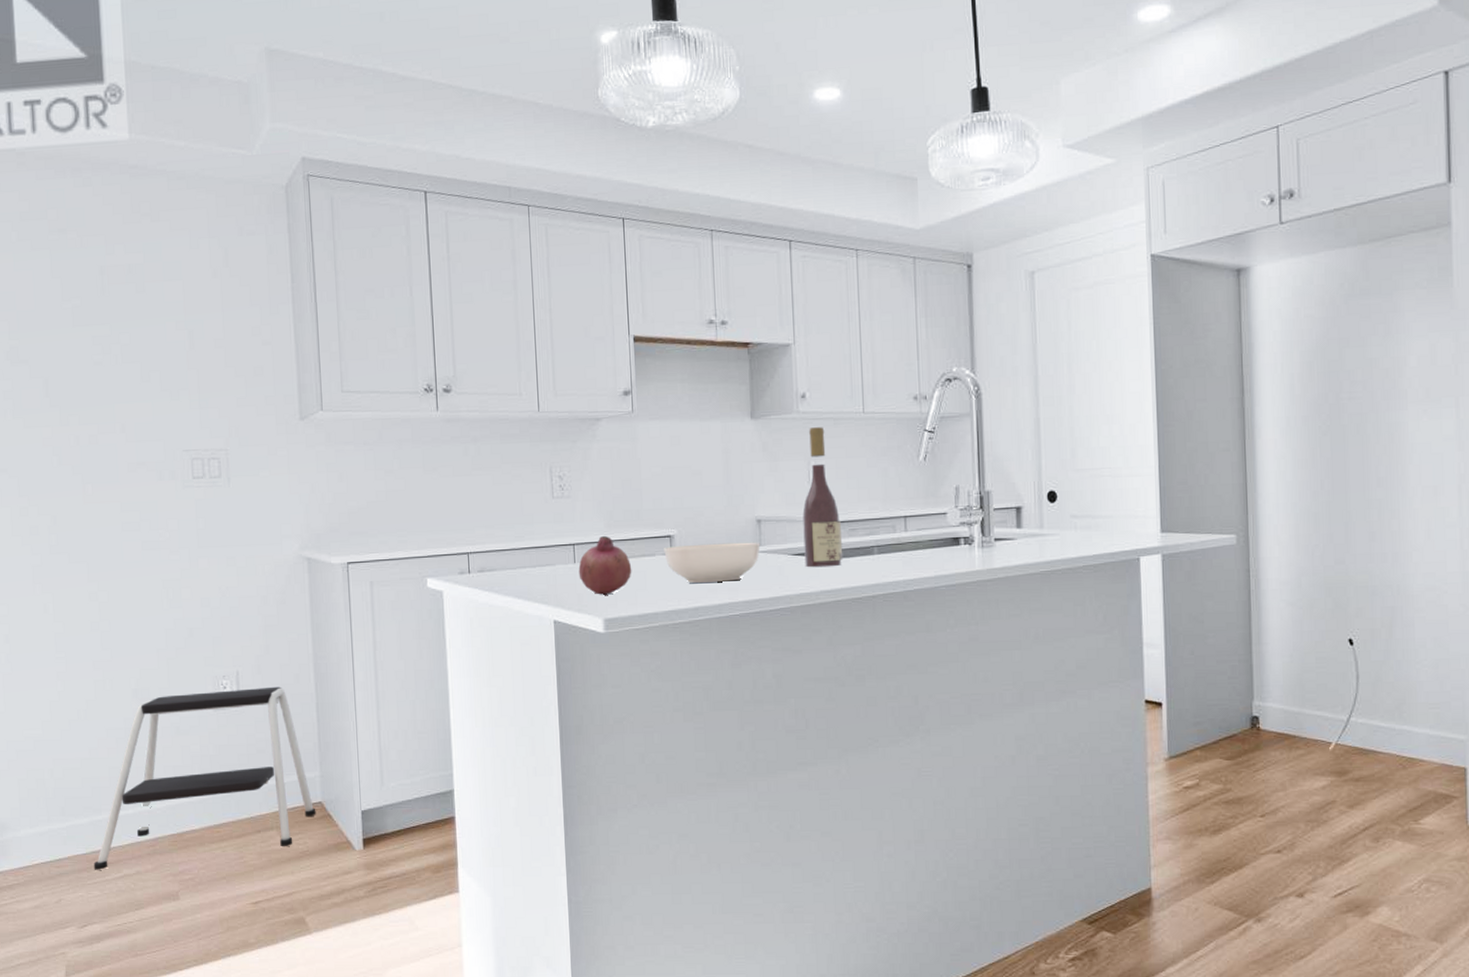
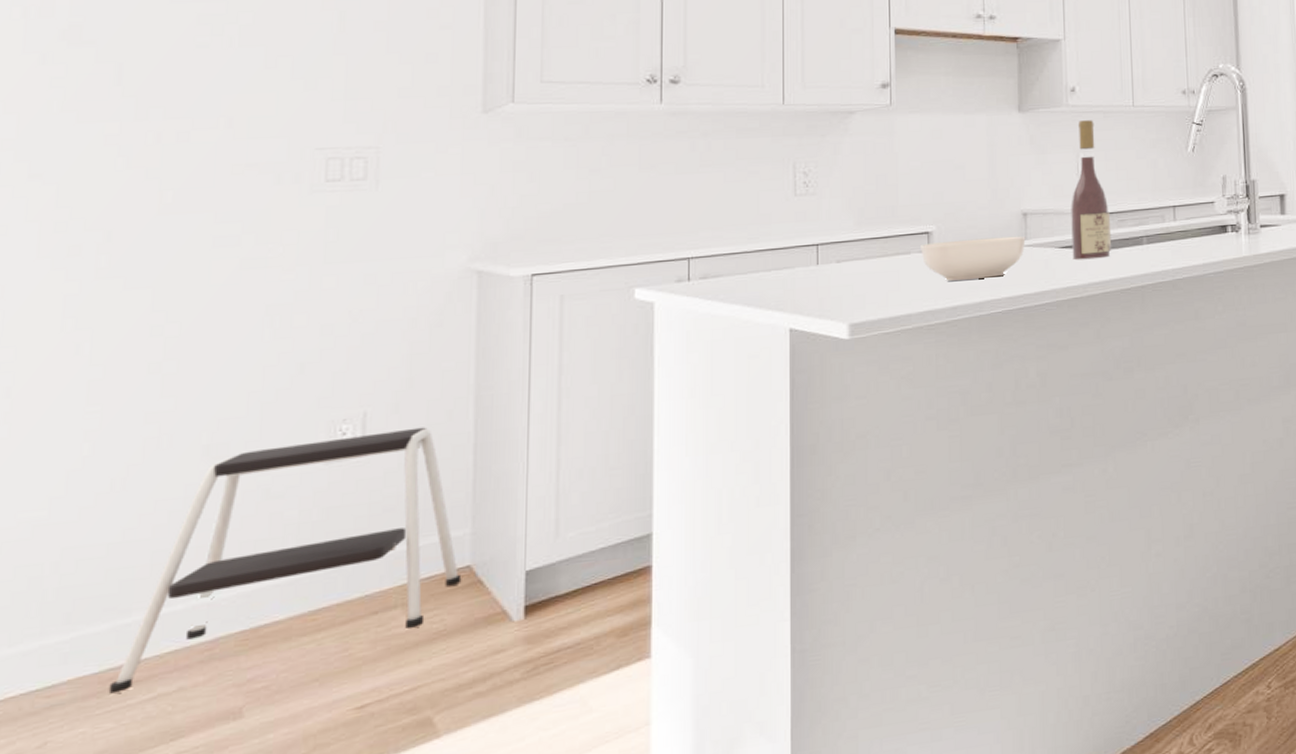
fruit: present [578,535,632,595] -> none [821,234,884,298]

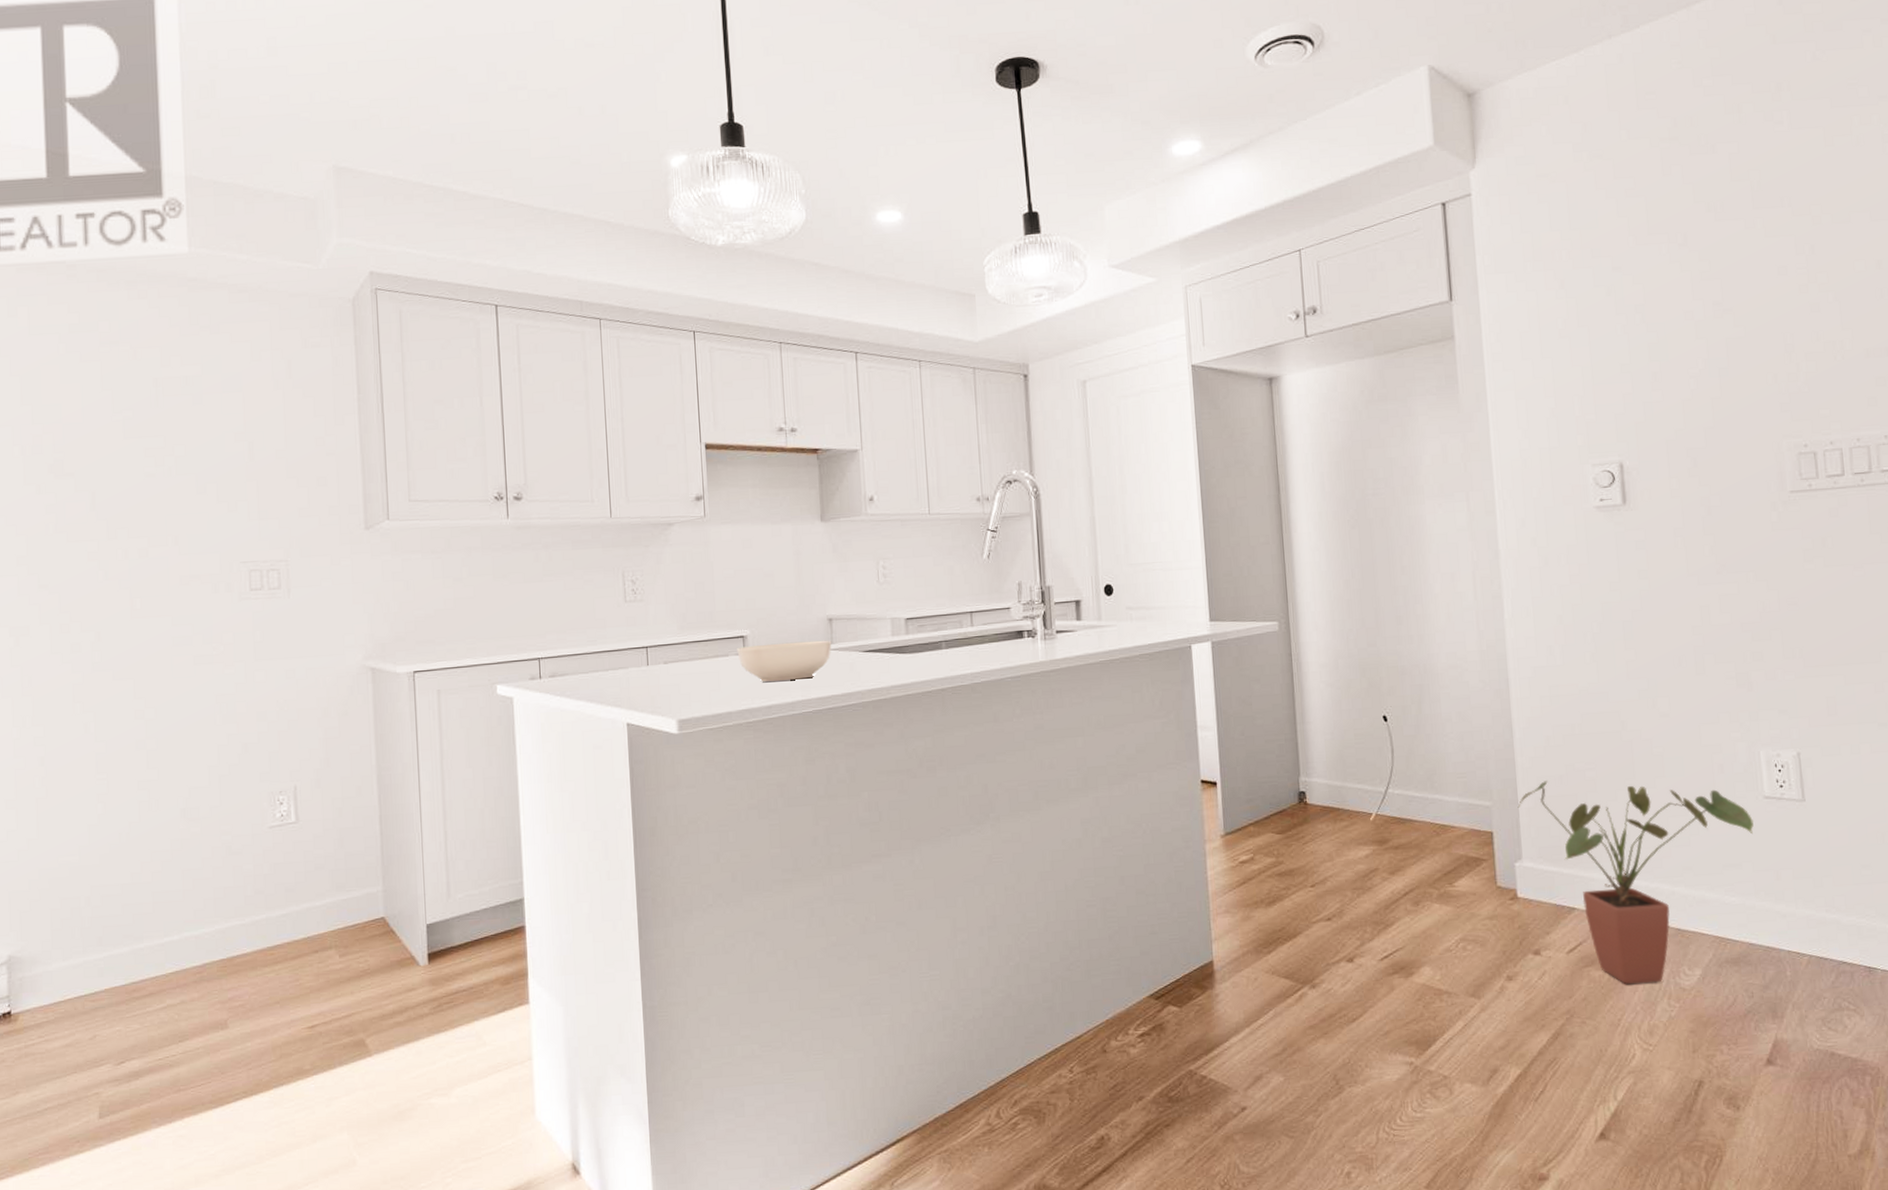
step stool: present [108,427,462,694] -> none [133,800,379,1002]
wine bottle: present [1071,120,1112,261] -> none [872,528,913,664]

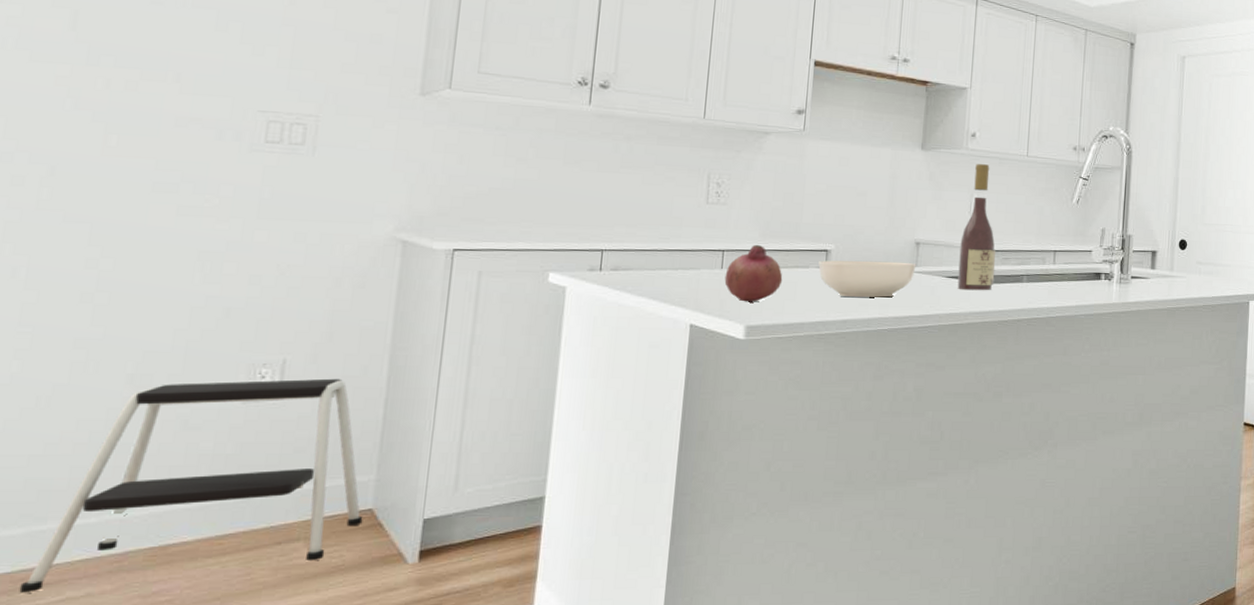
step stool: none [133,800,379,1002] -> present [19,378,363,593]
fruit: none [651,637,706,697] -> present [724,244,783,302]
wine bottle: none [872,528,913,664] -> present [957,164,997,291]

